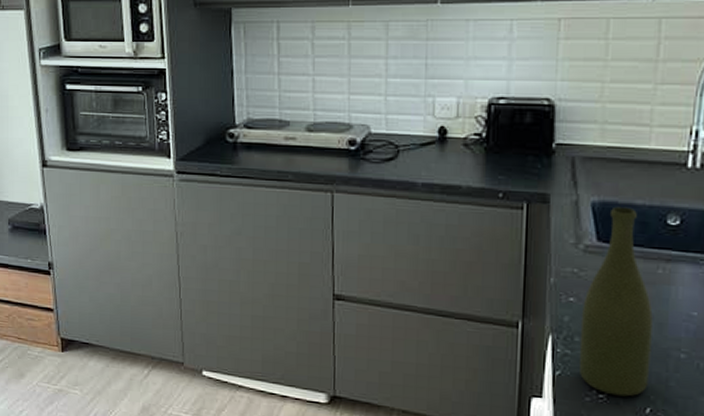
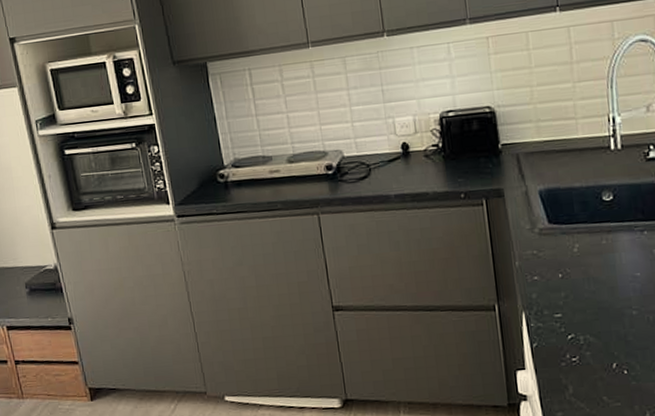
bottle: present [578,206,653,397] -> none [545,190,611,357]

